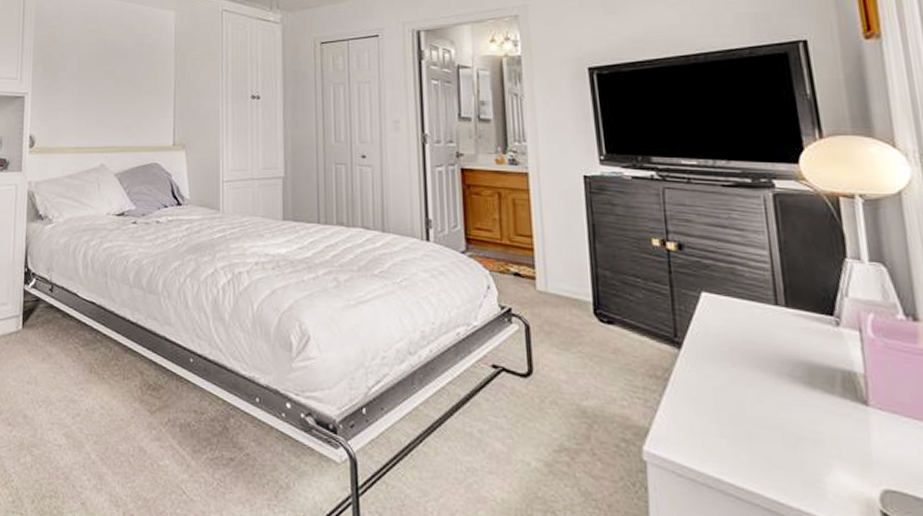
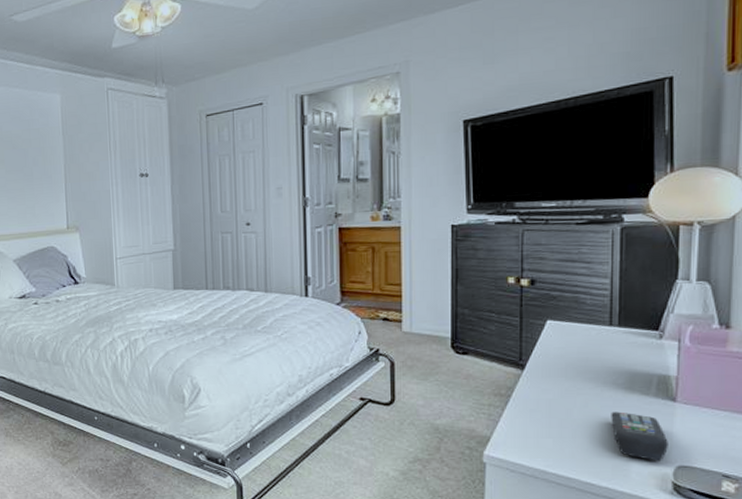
remote control: none [791,411,868,481] -> present [611,411,668,461]

